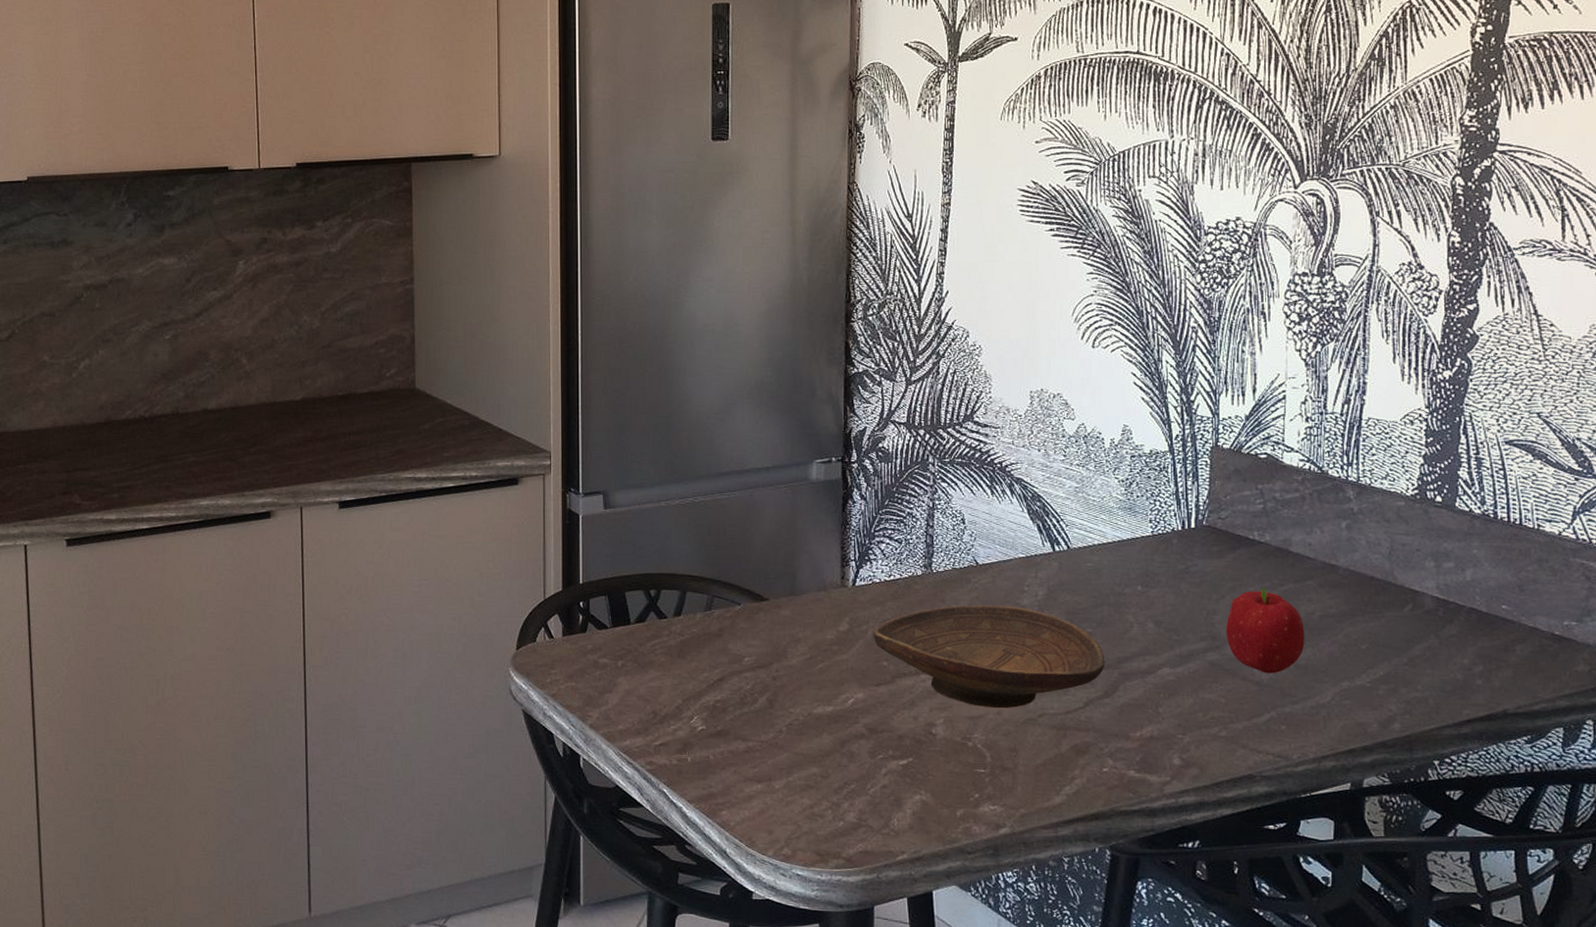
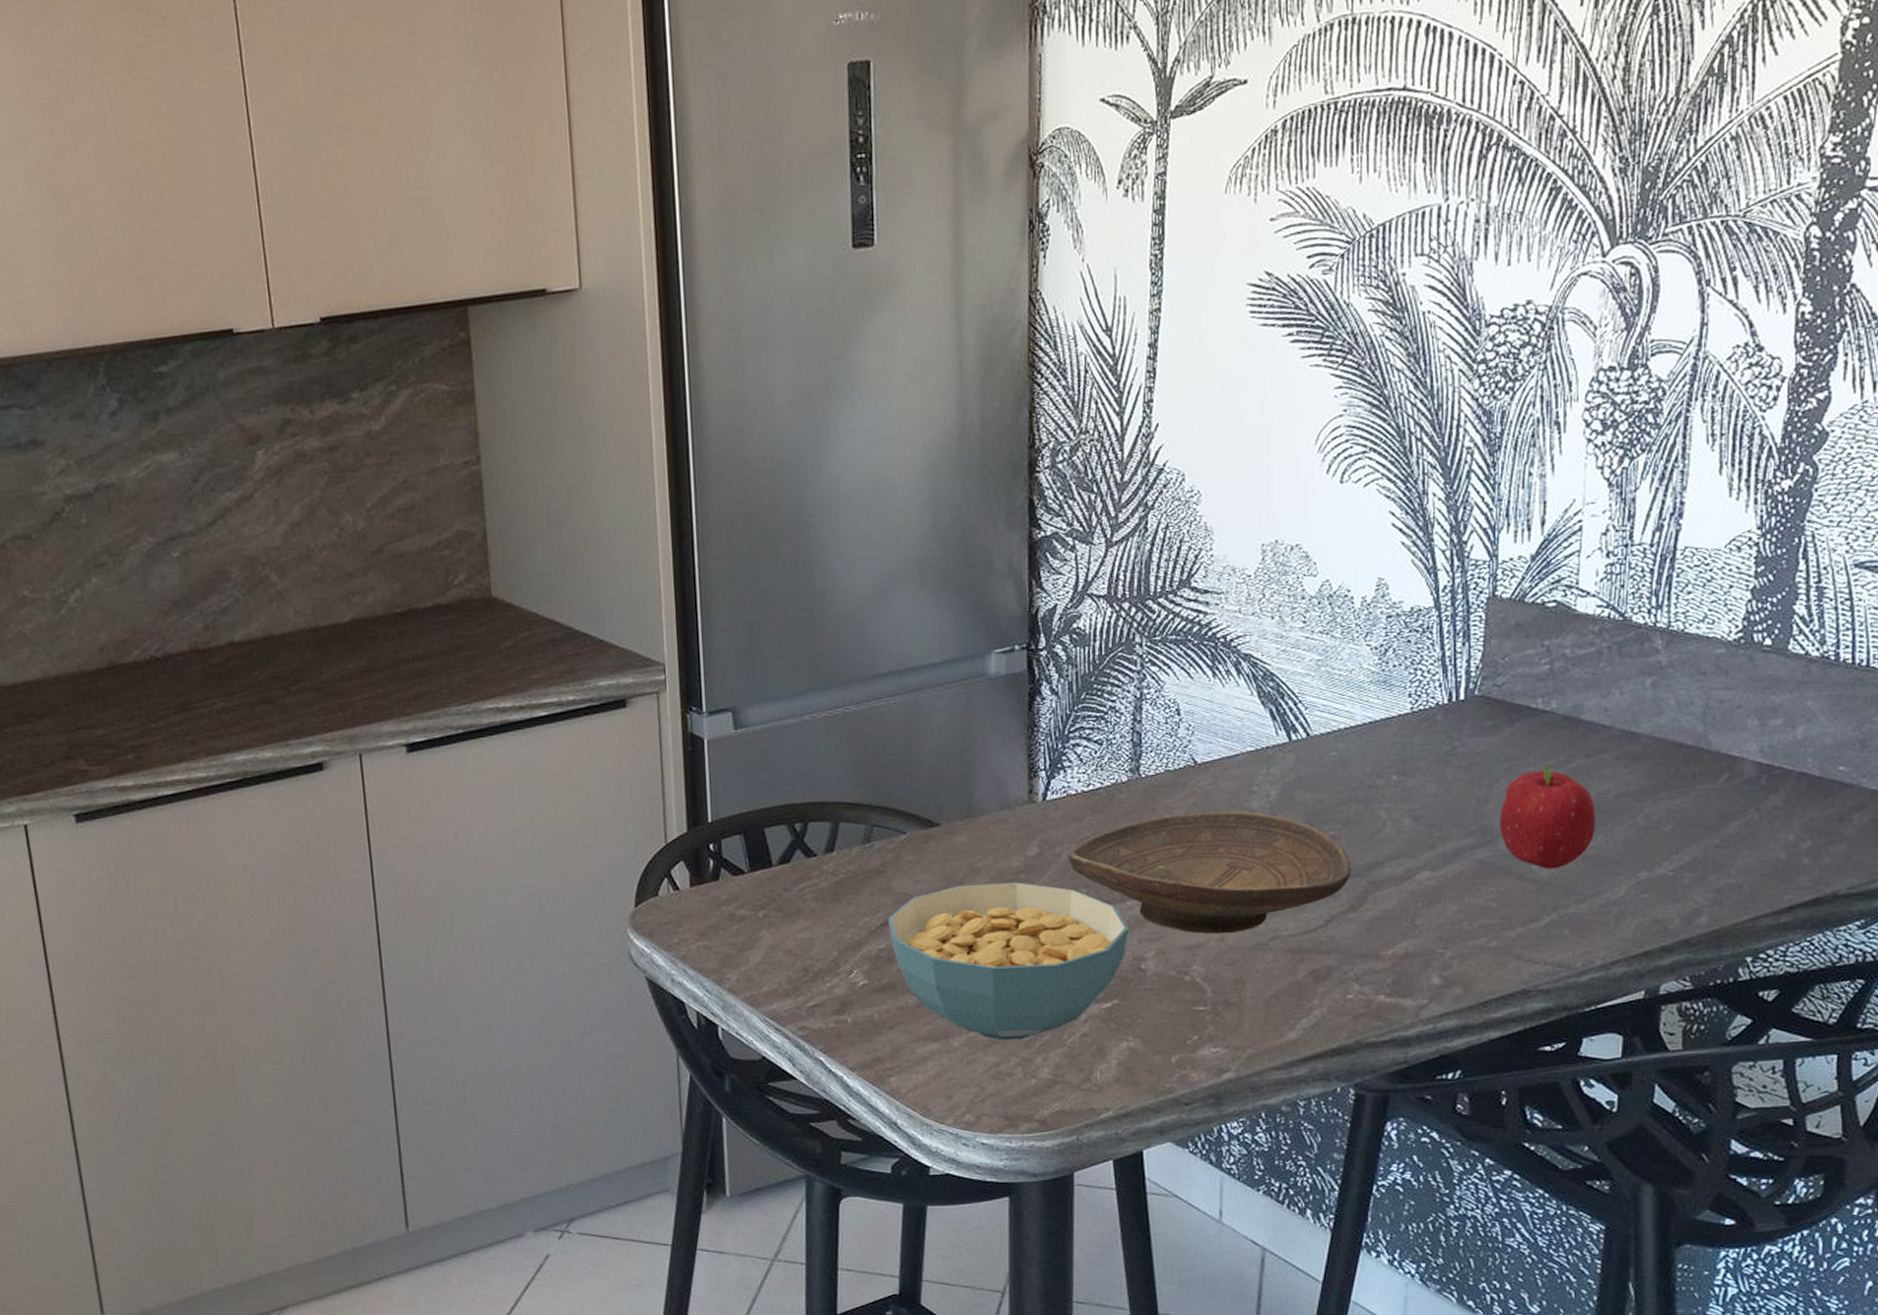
cereal bowl: none [723,651,922,787] -> present [887,882,1129,1041]

